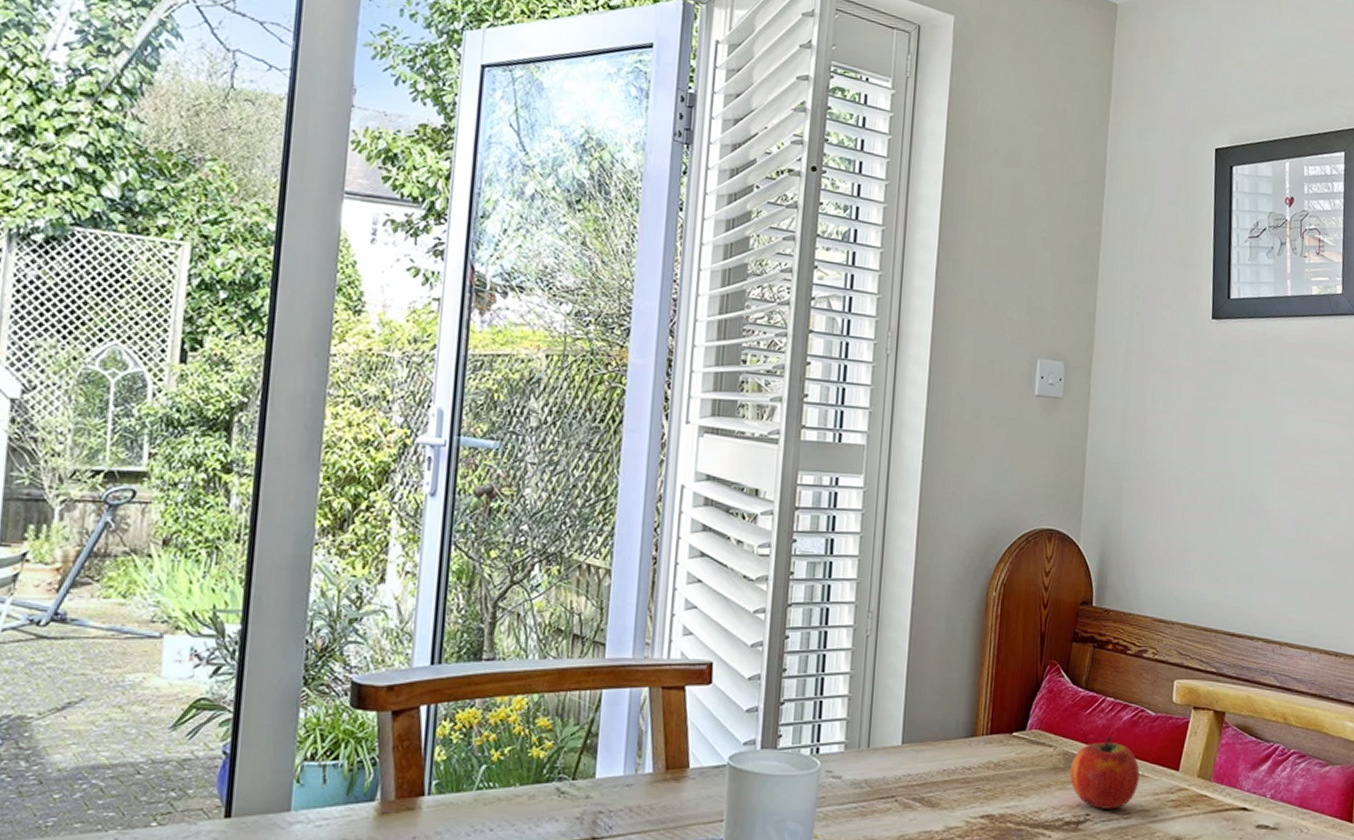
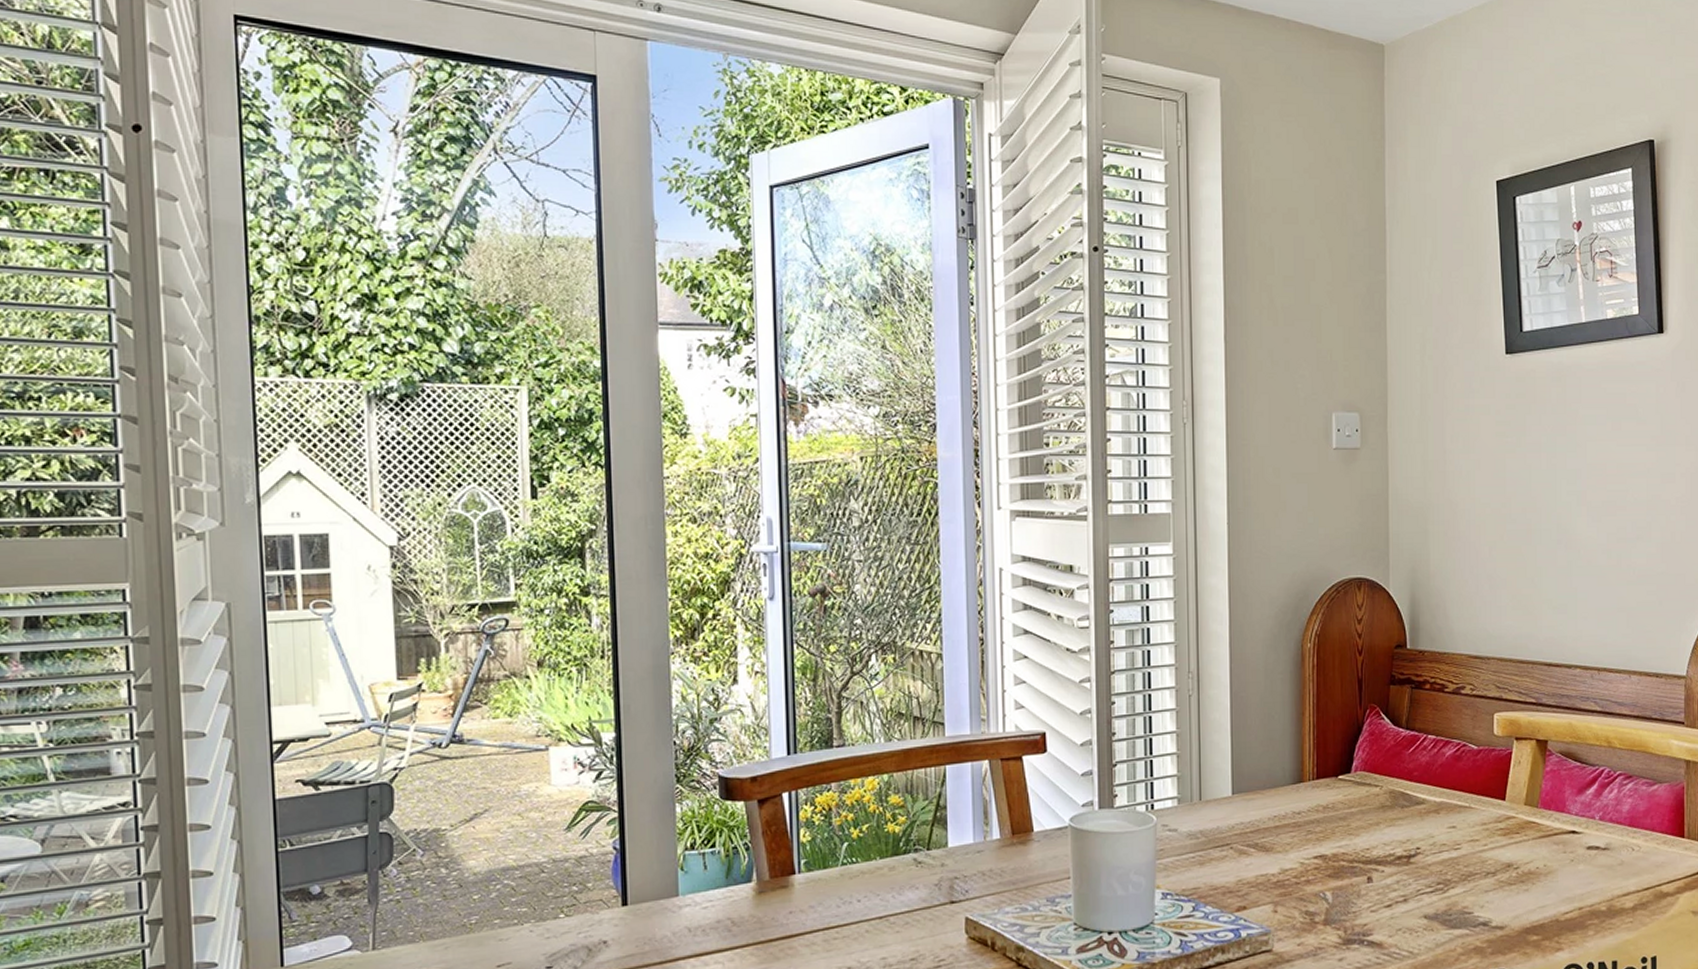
fruit: present [1070,737,1140,809] -> none [1398,773,1466,842]

